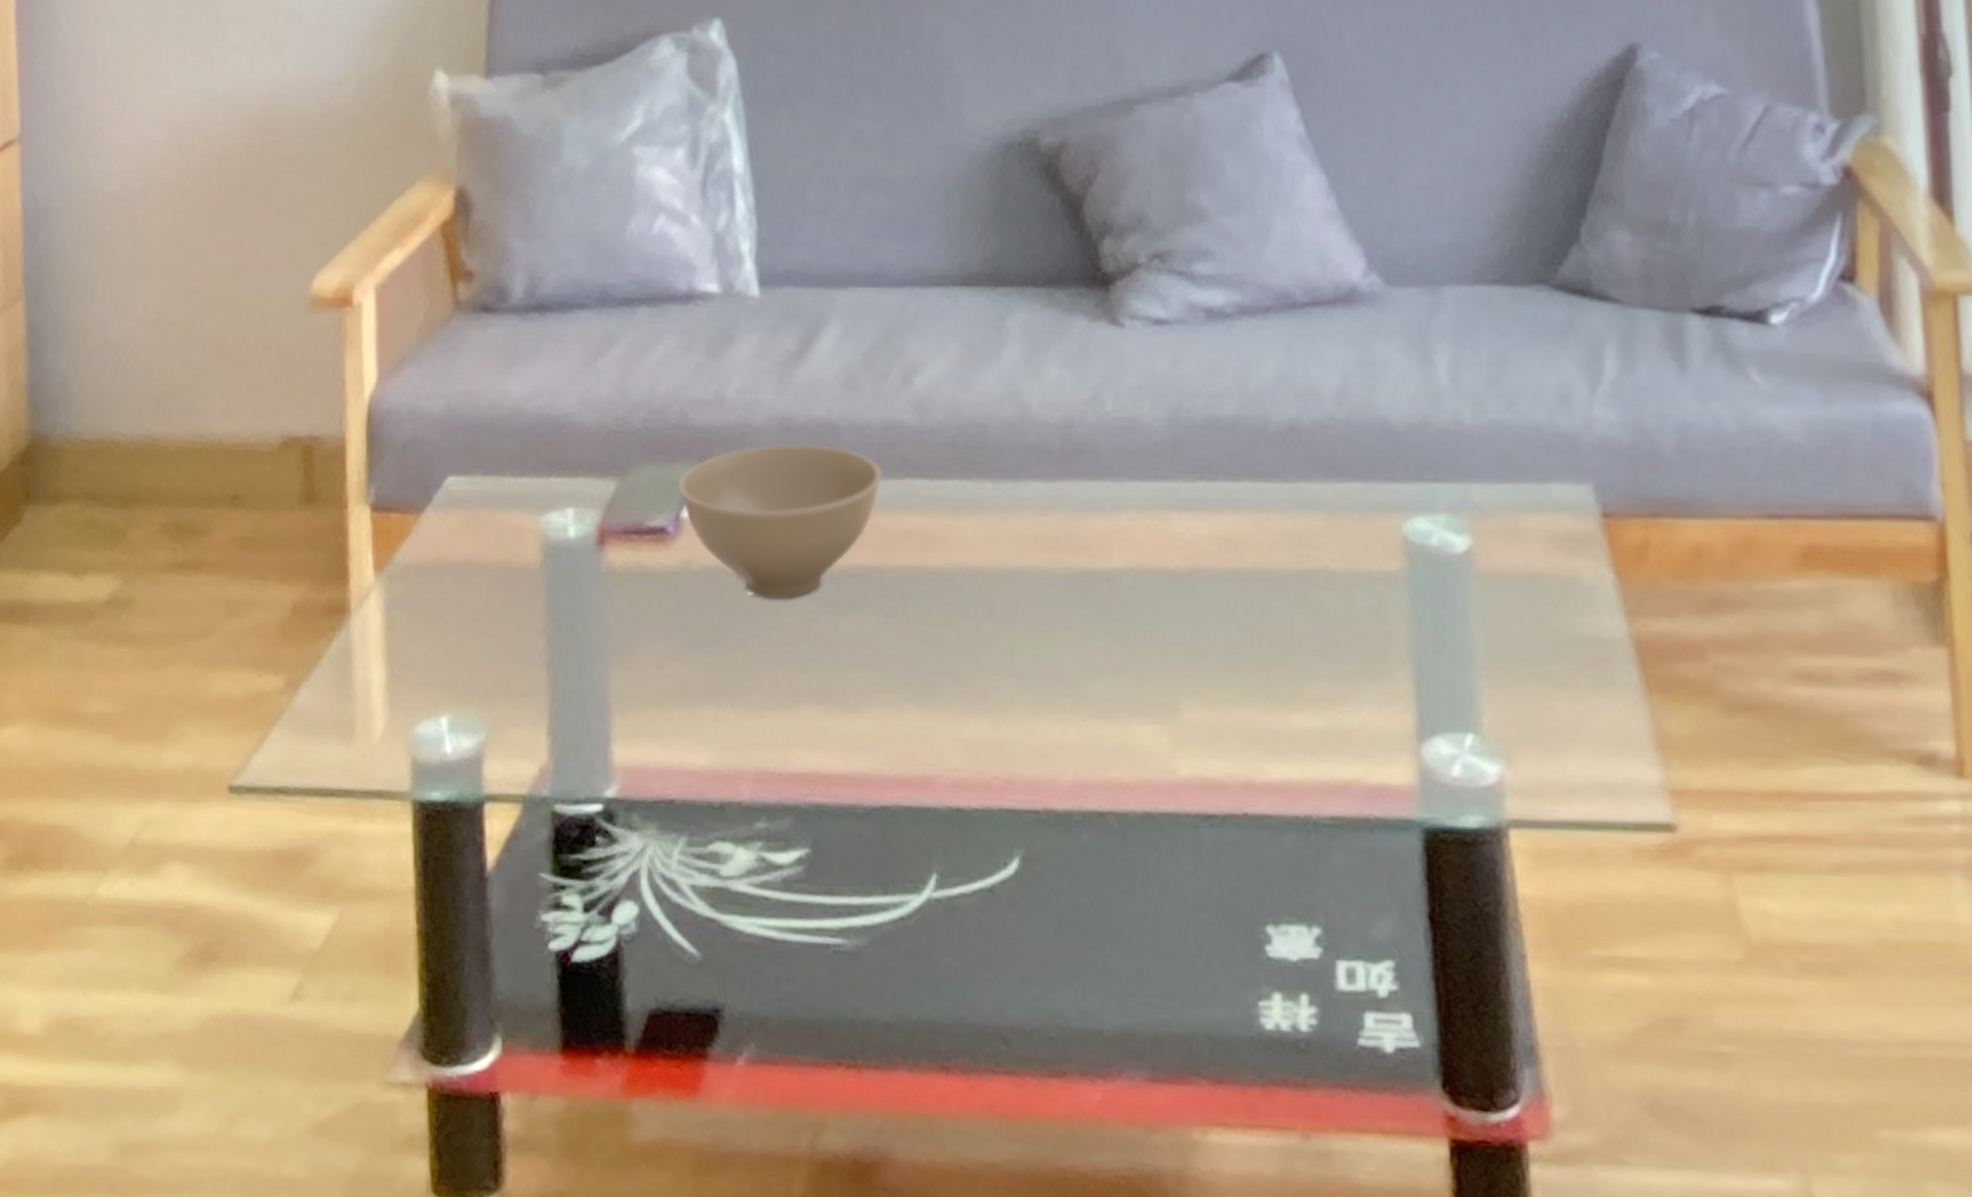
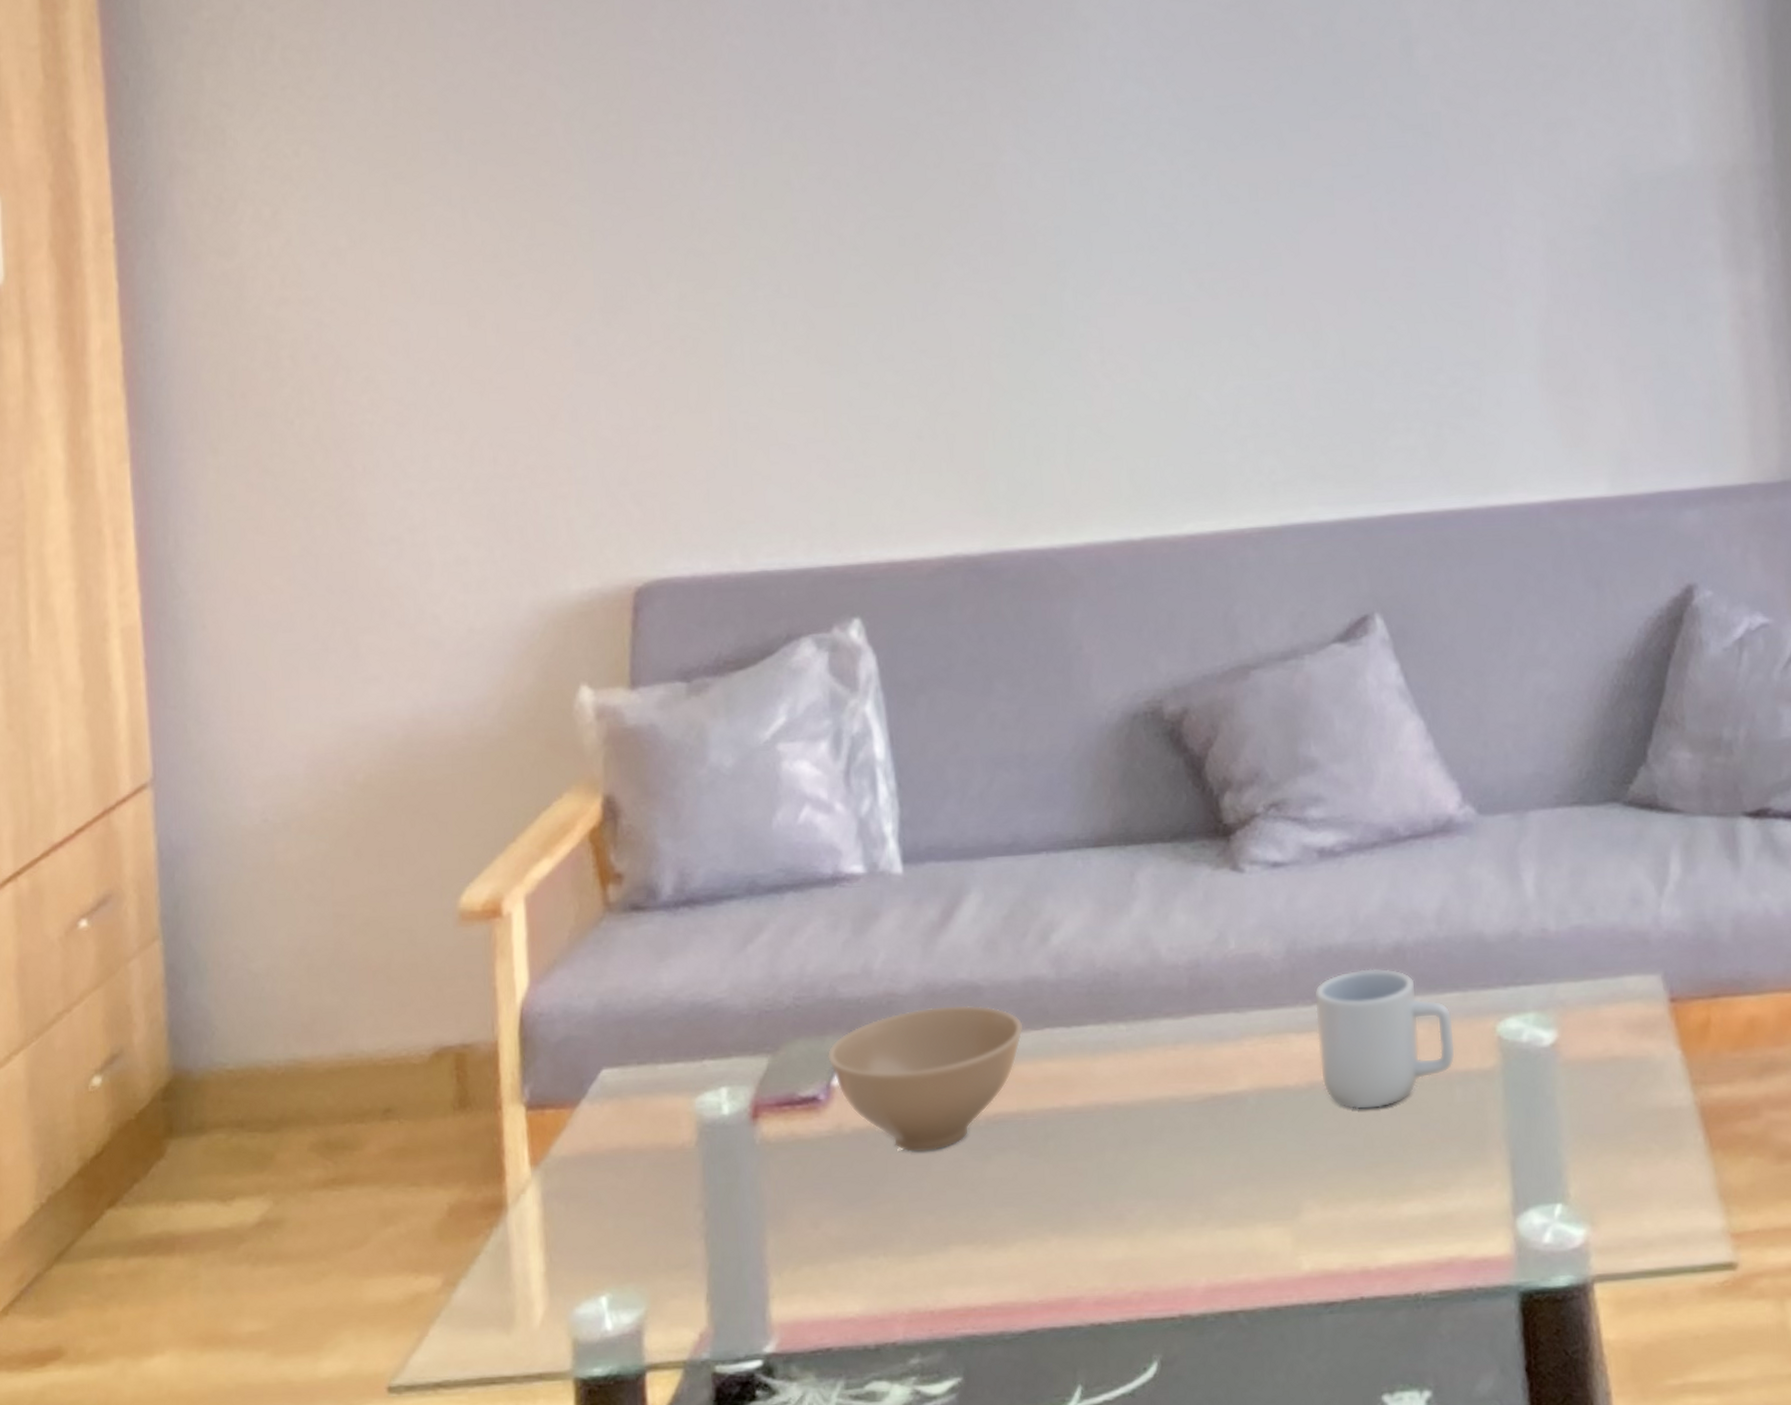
mug: none [1199,446,1356,604] -> present [1314,968,1456,1110]

